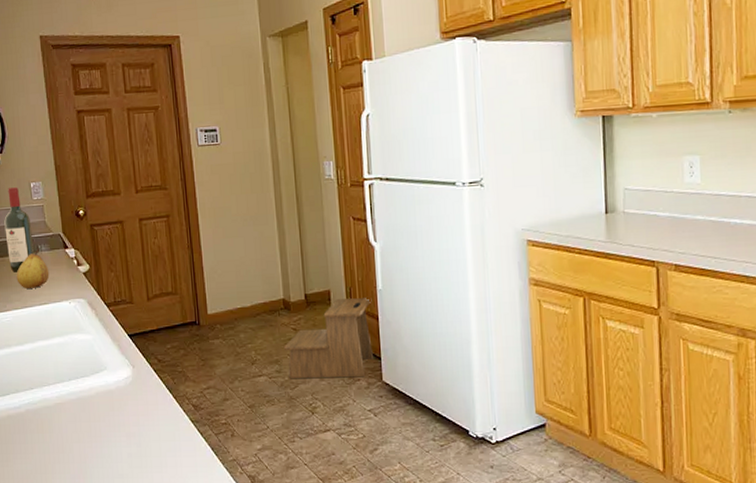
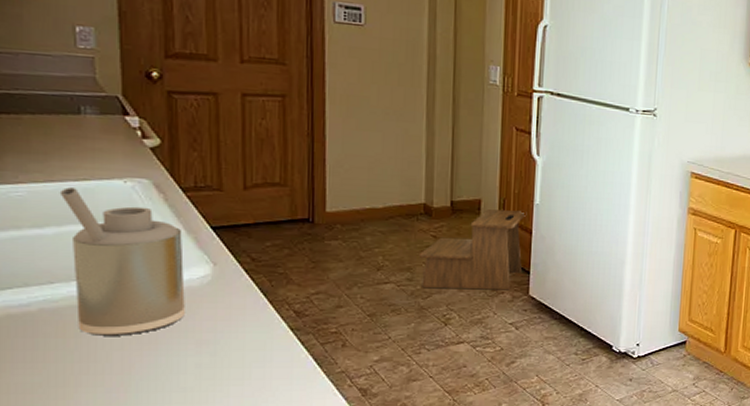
wine bottle: present [4,187,35,272] -> none [25,27,74,136]
fruit: present [16,248,50,289] -> none [39,109,95,159]
soap dispenser: none [31,311,117,431] -> present [59,187,185,336]

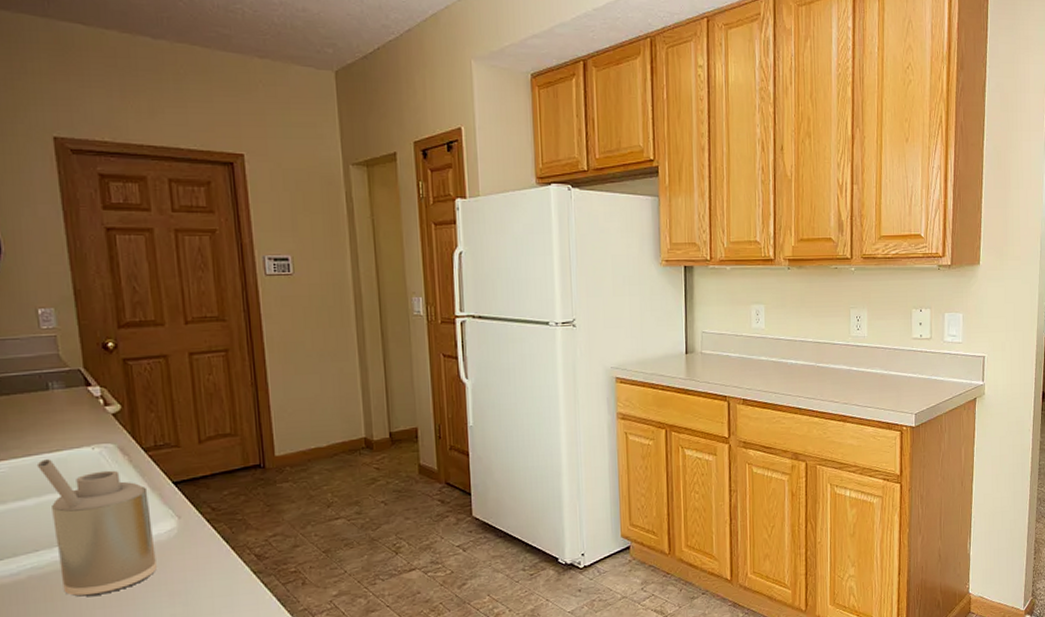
step stool: present [420,209,526,290] -> none [366,435,463,520]

